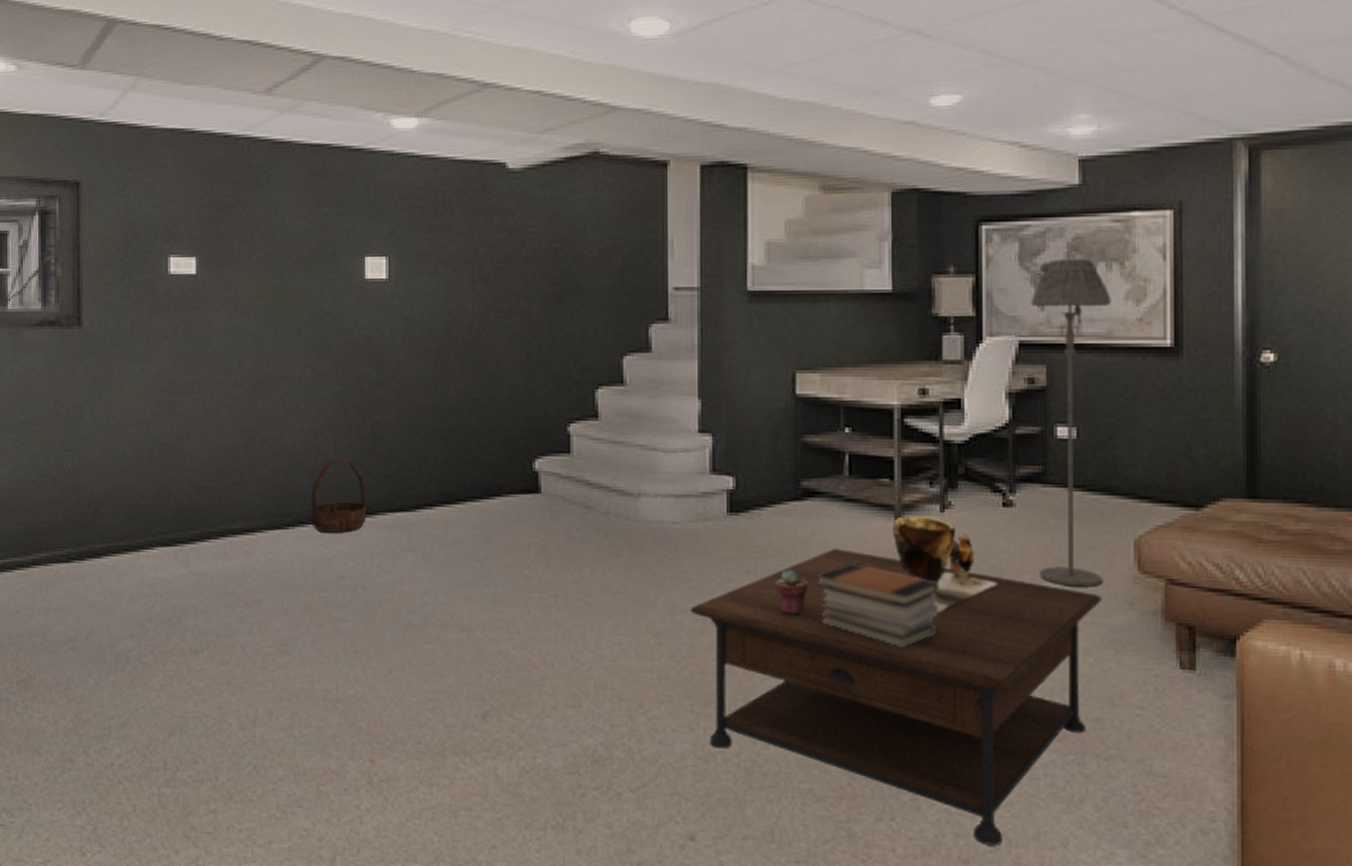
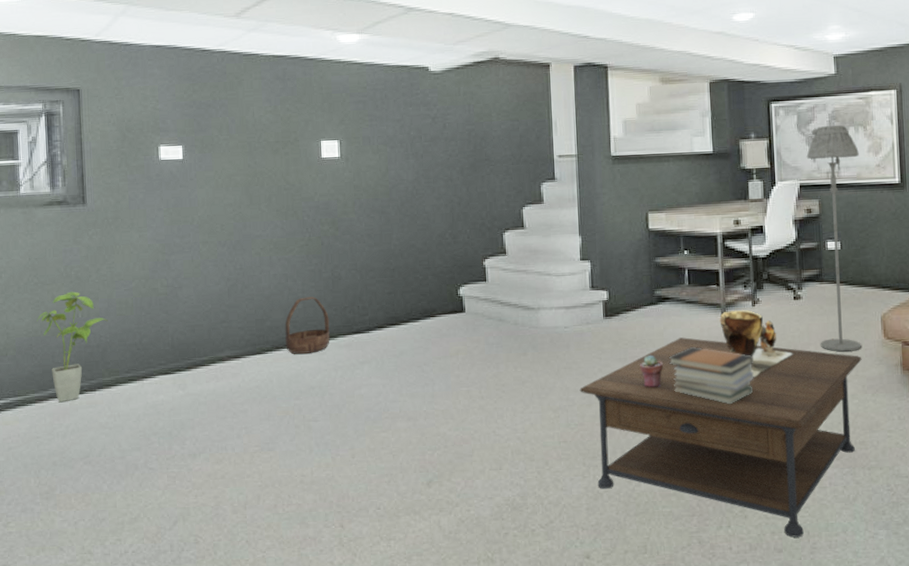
house plant: none [21,434,102,571] -> present [37,291,108,403]

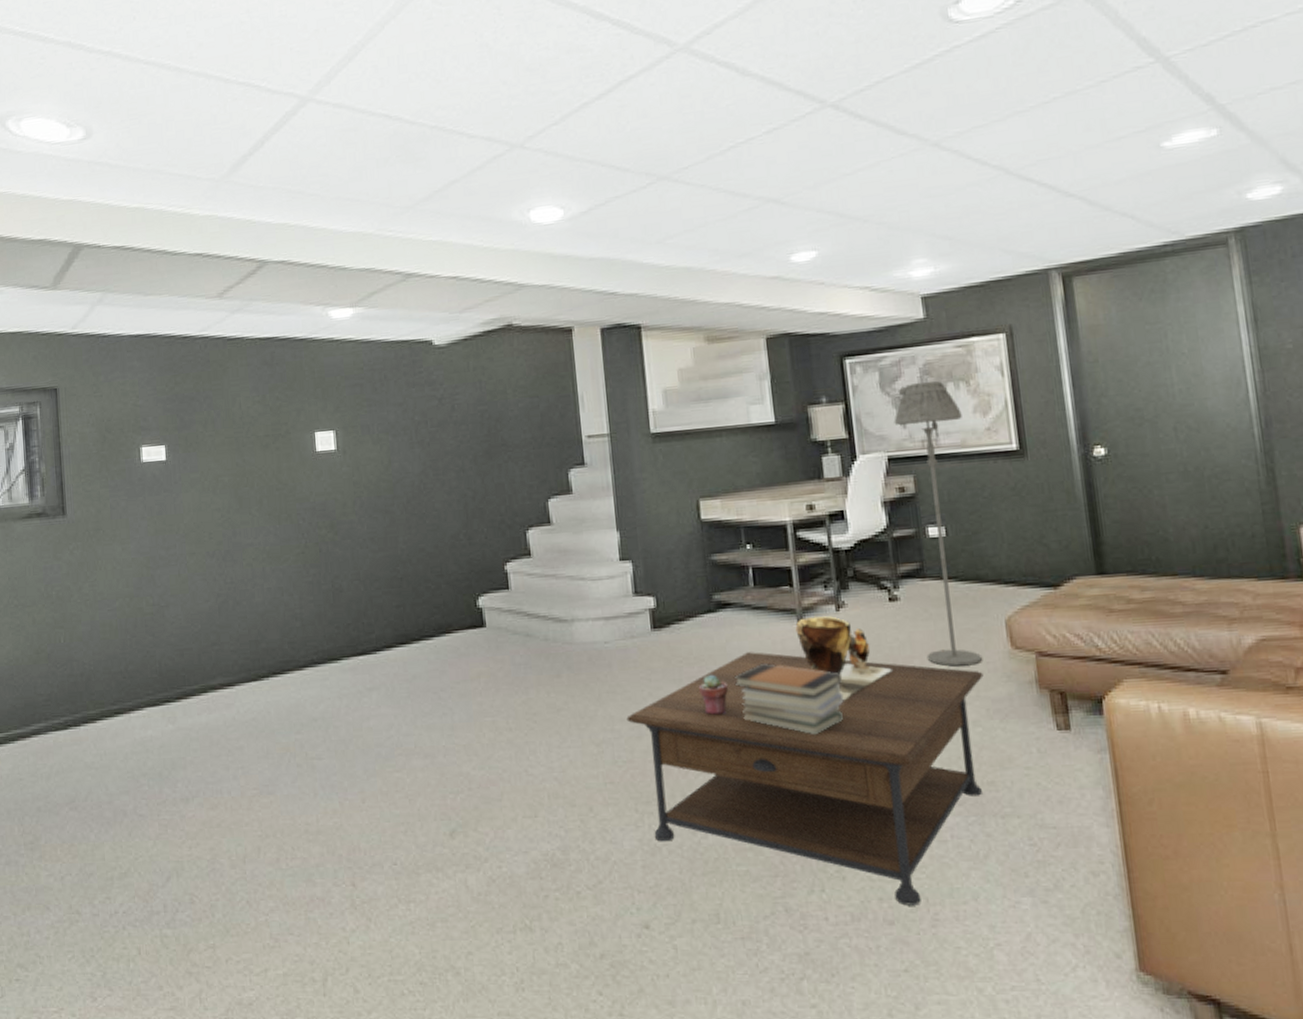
house plant: present [37,291,108,403] -> none [17,613,92,740]
basket: present [285,297,330,354] -> none [281,613,333,680]

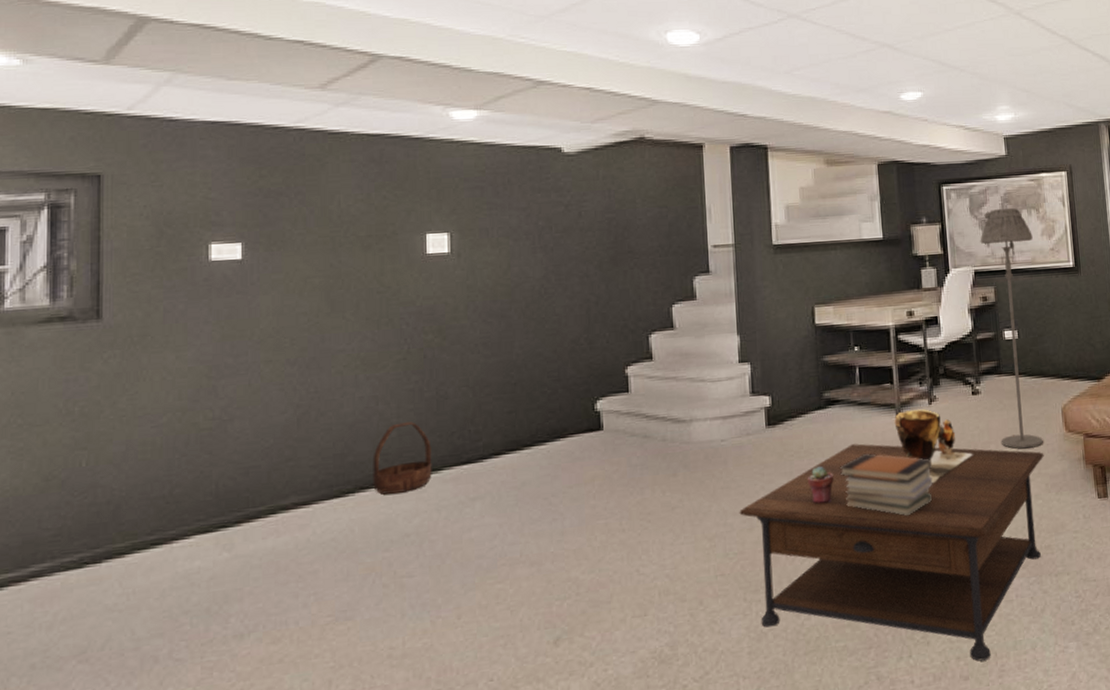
basket: none [281,613,333,680] -> present [372,422,432,495]

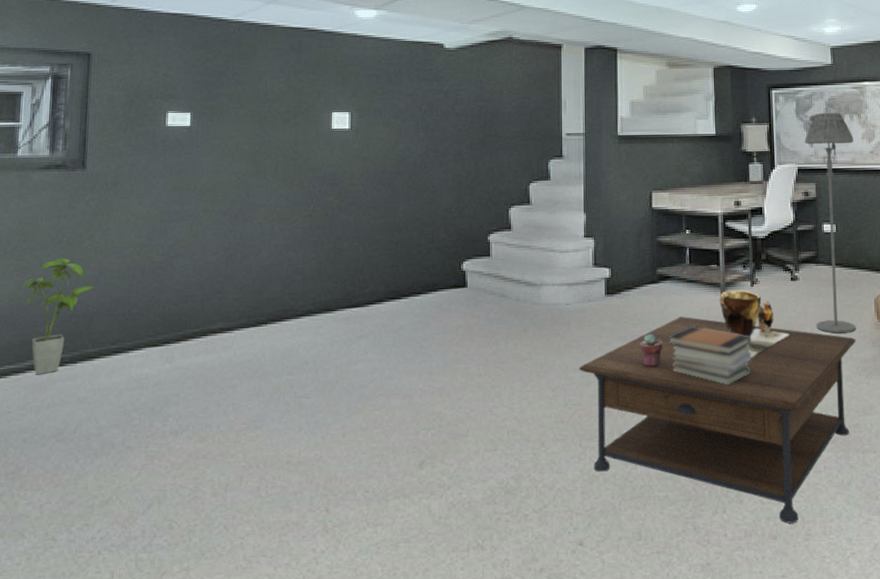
house plant: none [18,432,125,583] -> present [21,258,98,375]
basket: present [372,422,432,495] -> none [281,268,328,327]

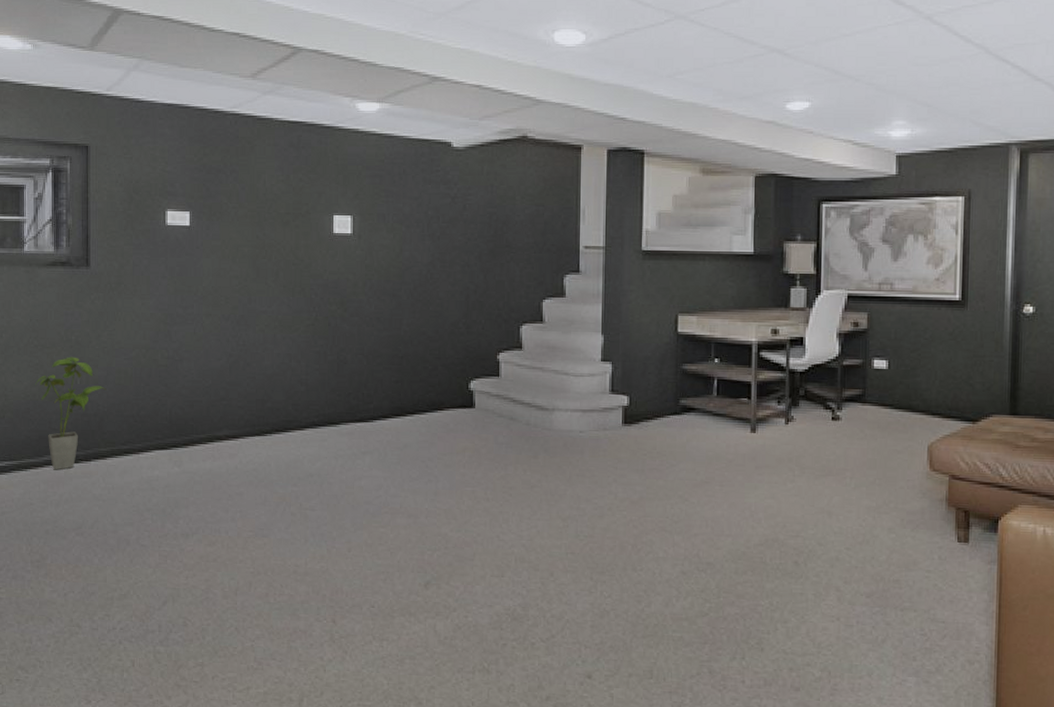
coffee table: present [579,316,856,524] -> none [592,452,903,677]
potted succulent: present [640,333,662,367] -> none [658,468,683,503]
book stack: present [668,325,752,385] -> none [689,462,782,528]
clay pot: present [719,290,790,357] -> none [748,427,827,500]
floor lamp: present [804,113,856,333] -> none [857,232,917,481]

